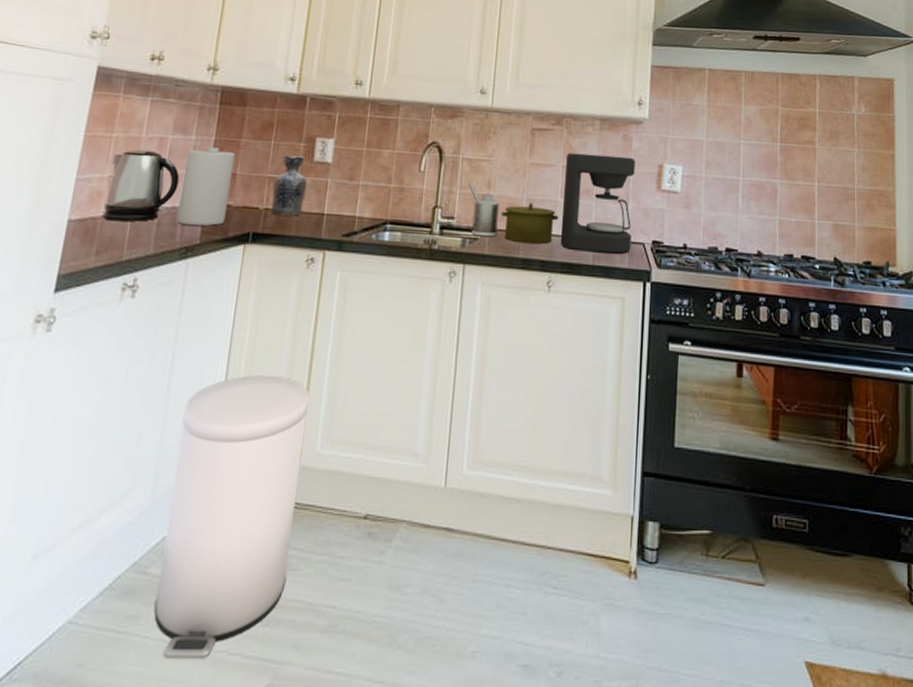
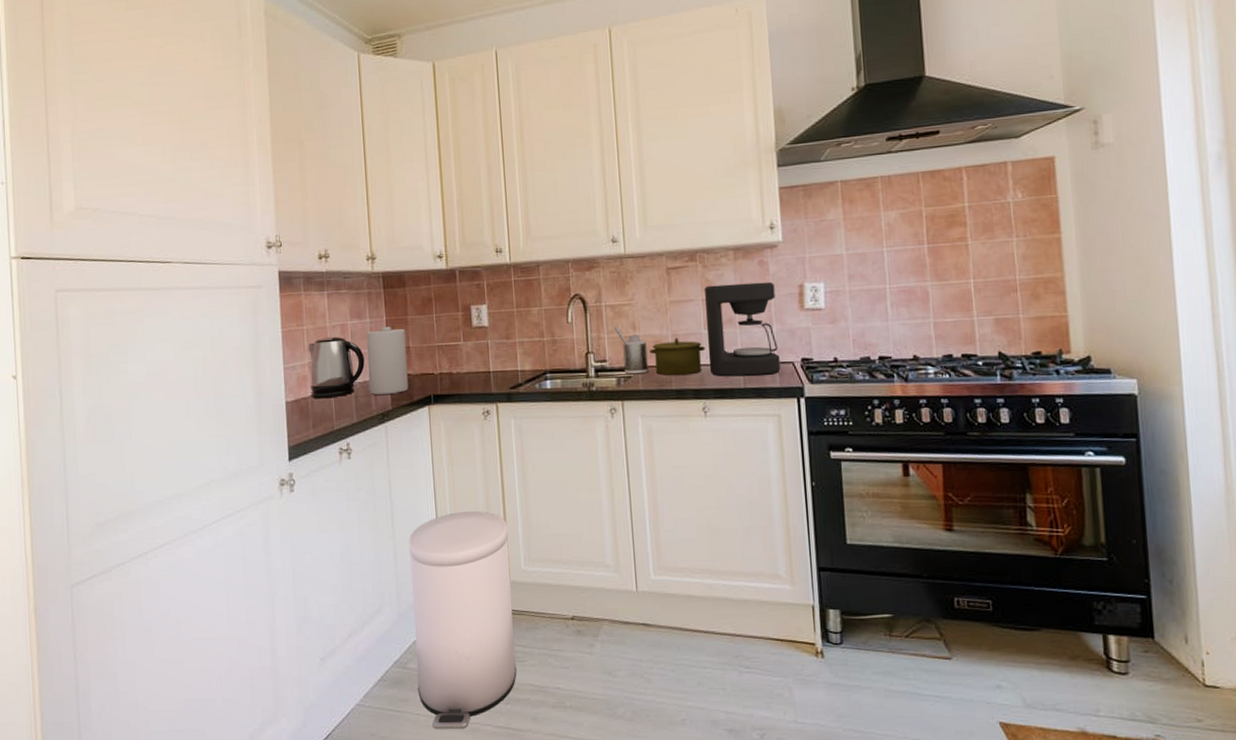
ceramic jug: present [271,155,308,217] -> none [442,324,472,379]

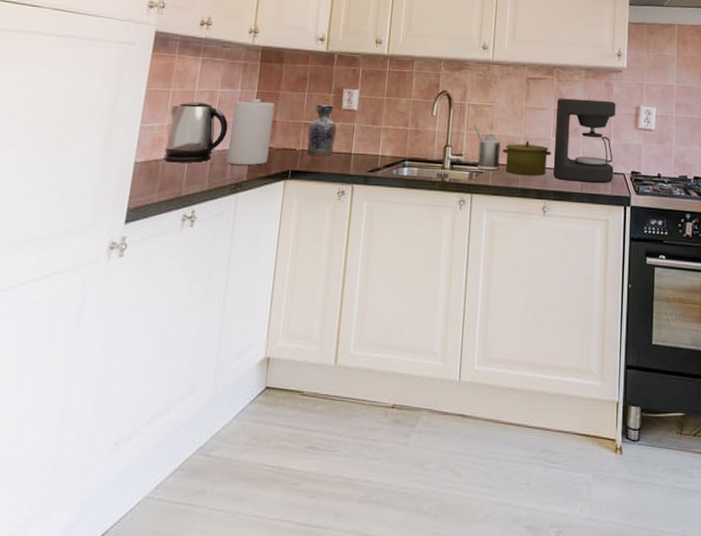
pedal bin: present [408,511,517,729] -> none [217,290,344,526]
ceramic jug: none [442,324,472,379] -> present [307,104,337,157]

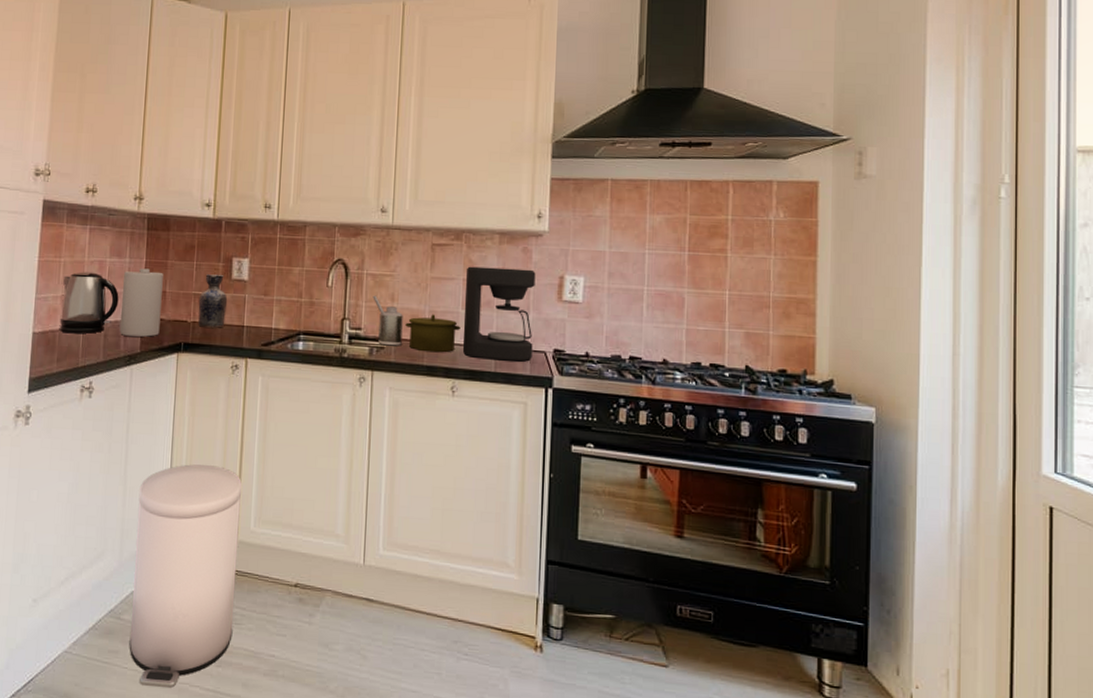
pedal bin: none [217,290,344,526] -> present [129,464,243,688]

